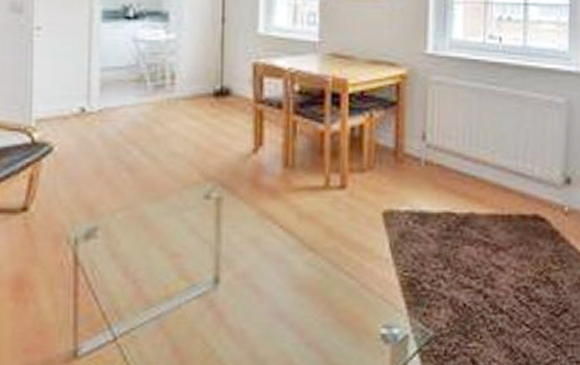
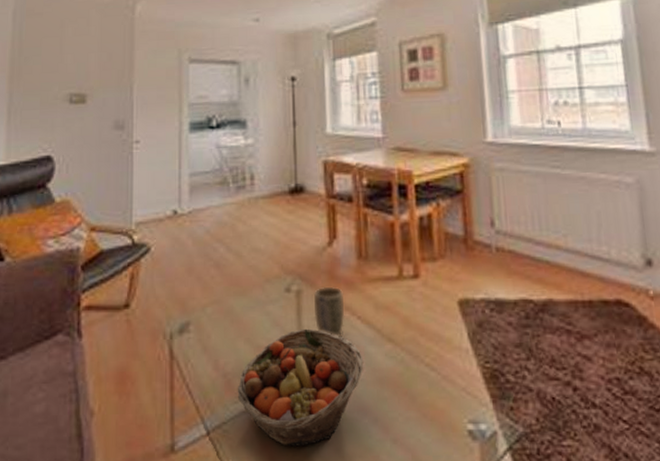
fruit basket: none [148,236,283,351] -> present [237,328,364,447]
plant pot: none [234,194,267,245] -> present [313,286,345,337]

